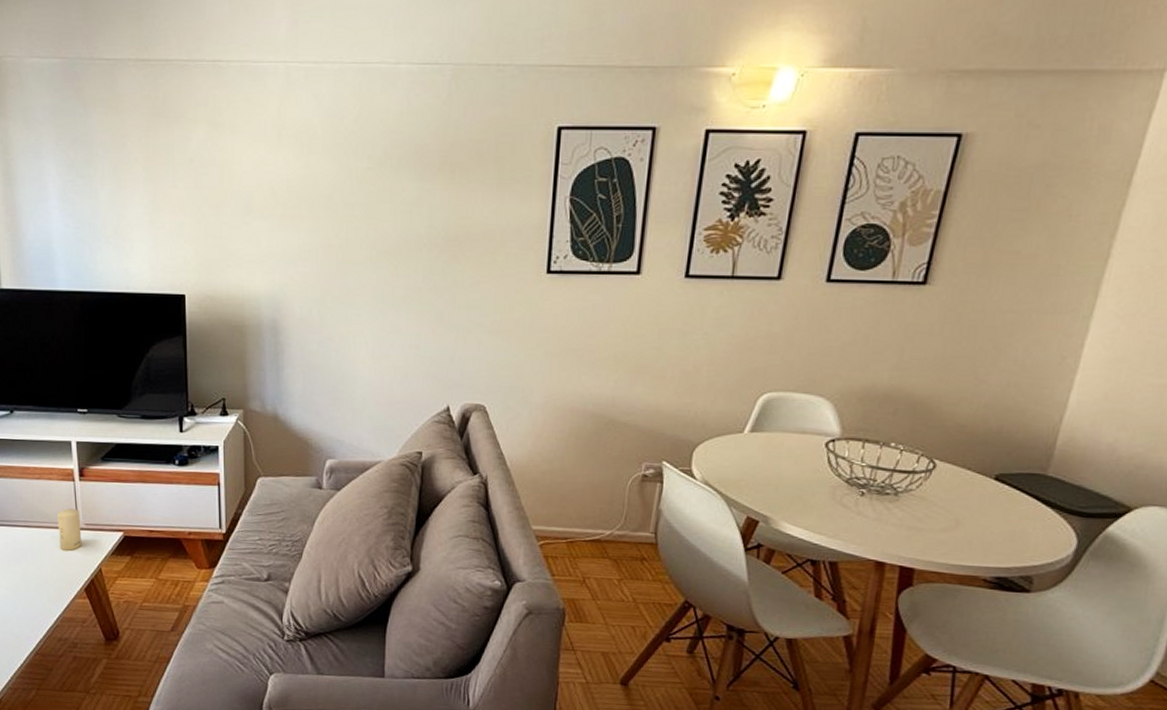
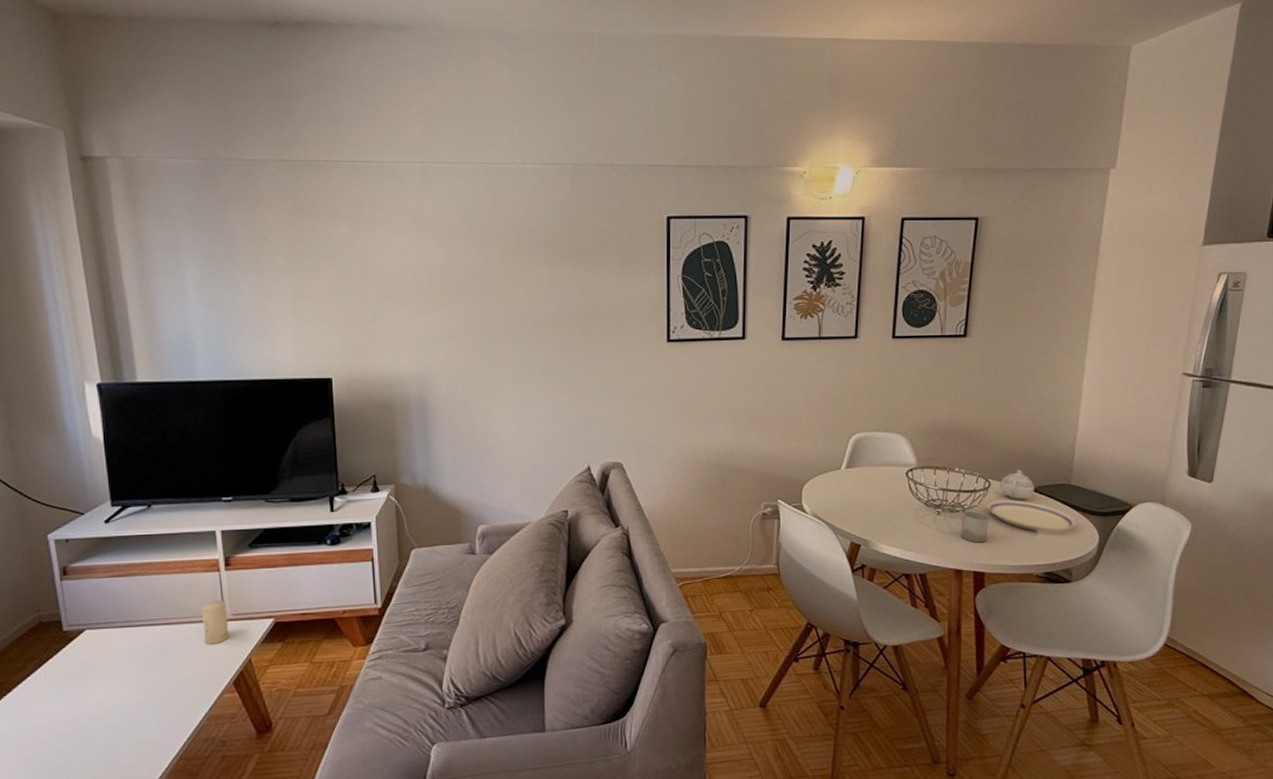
cup: none [888,494,929,534] -> present [960,510,989,543]
plate: none [927,485,1048,531] -> present [987,499,1076,533]
teapot: none [947,451,996,488] -> present [999,470,1035,500]

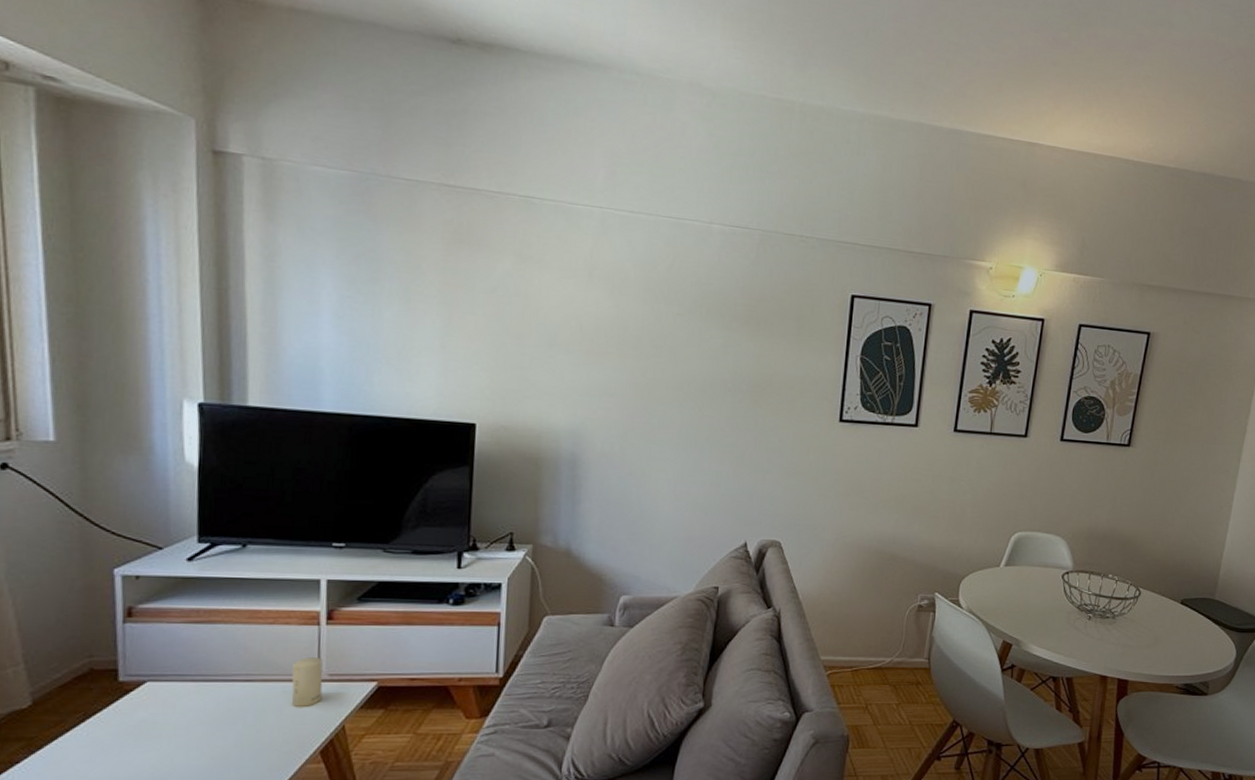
cup: present [960,510,989,543] -> none [1108,617,1137,651]
plate: present [987,499,1076,533] -> none [1135,609,1217,645]
teapot: present [999,470,1035,500] -> none [1148,581,1182,611]

